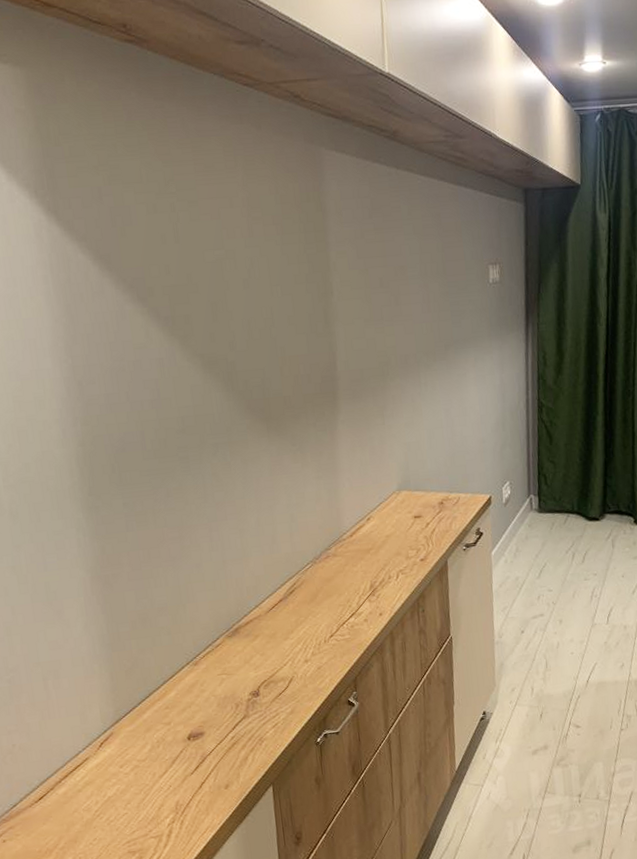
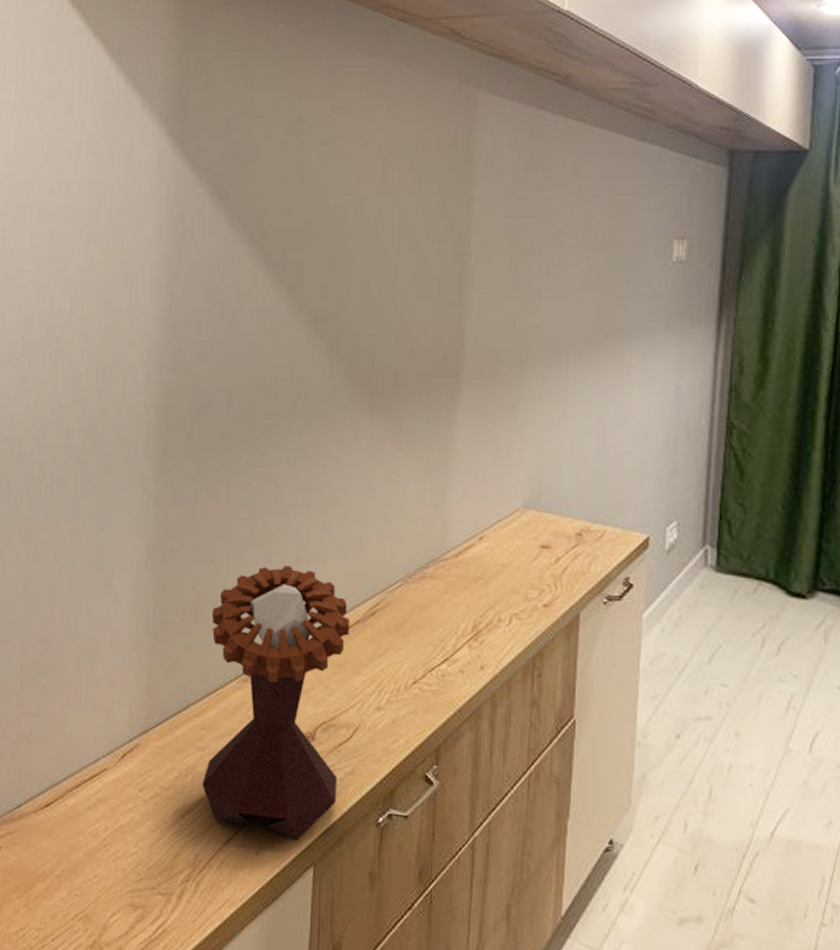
mushroom: none [157,568,283,773] -> present [202,565,350,841]

